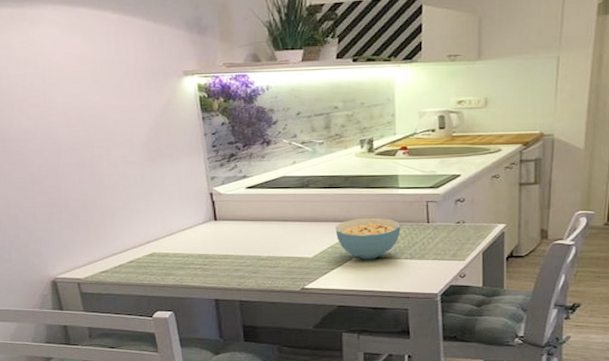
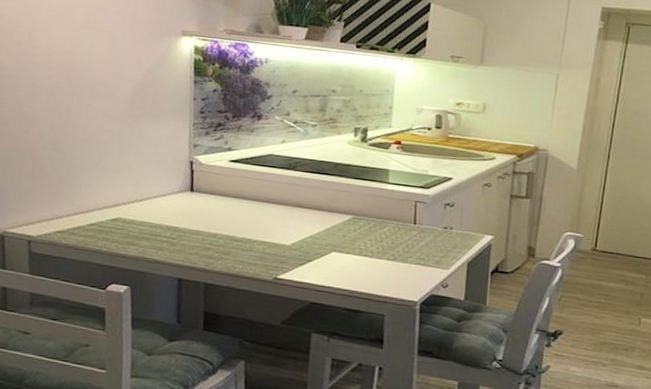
cereal bowl: present [335,217,401,260] -> none [317,209,386,256]

